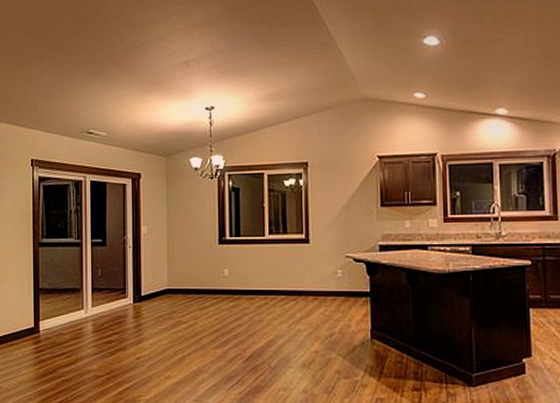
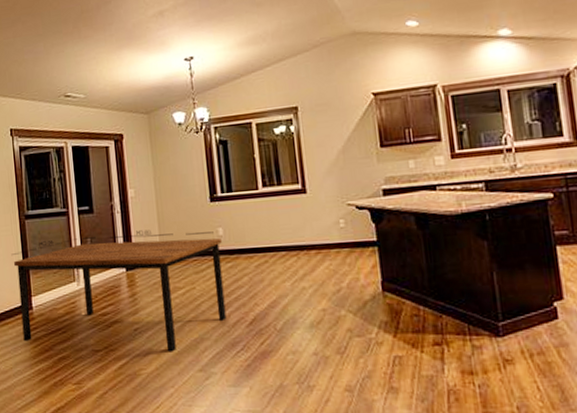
dining table: none [23,265,226,382] -> present [11,229,227,352]

